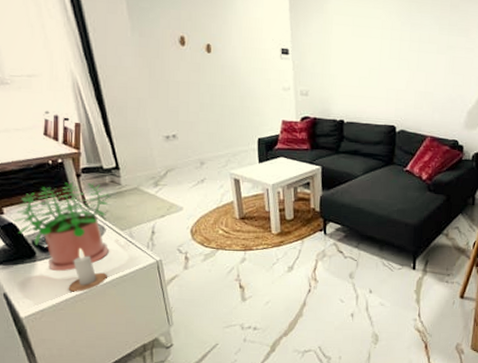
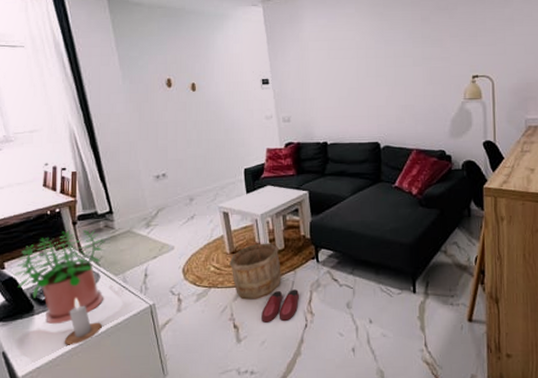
wooden bucket: none [238,211,289,264] -> present [229,243,281,300]
slippers: none [267,257,305,285] -> present [261,289,299,323]

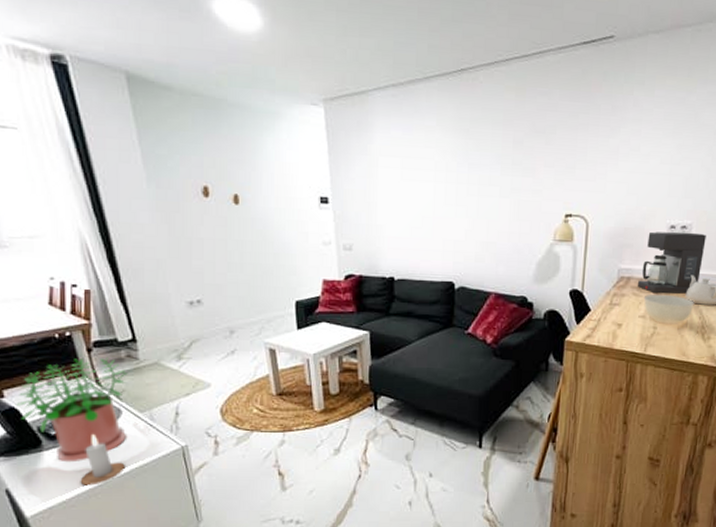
wooden bucket: present [229,243,281,300] -> none [275,385,335,446]
slippers: present [261,289,299,323] -> none [310,437,353,471]

